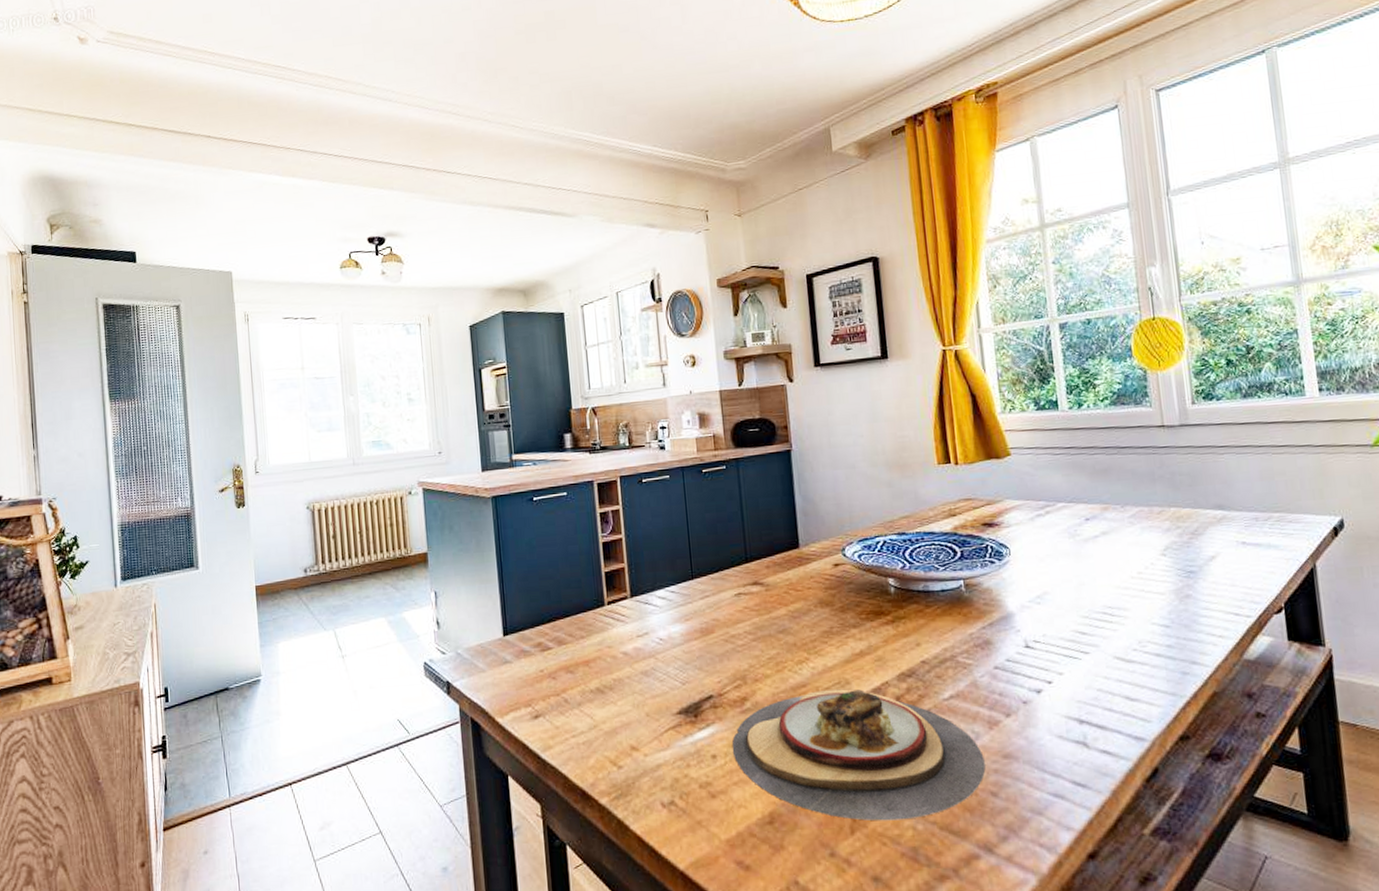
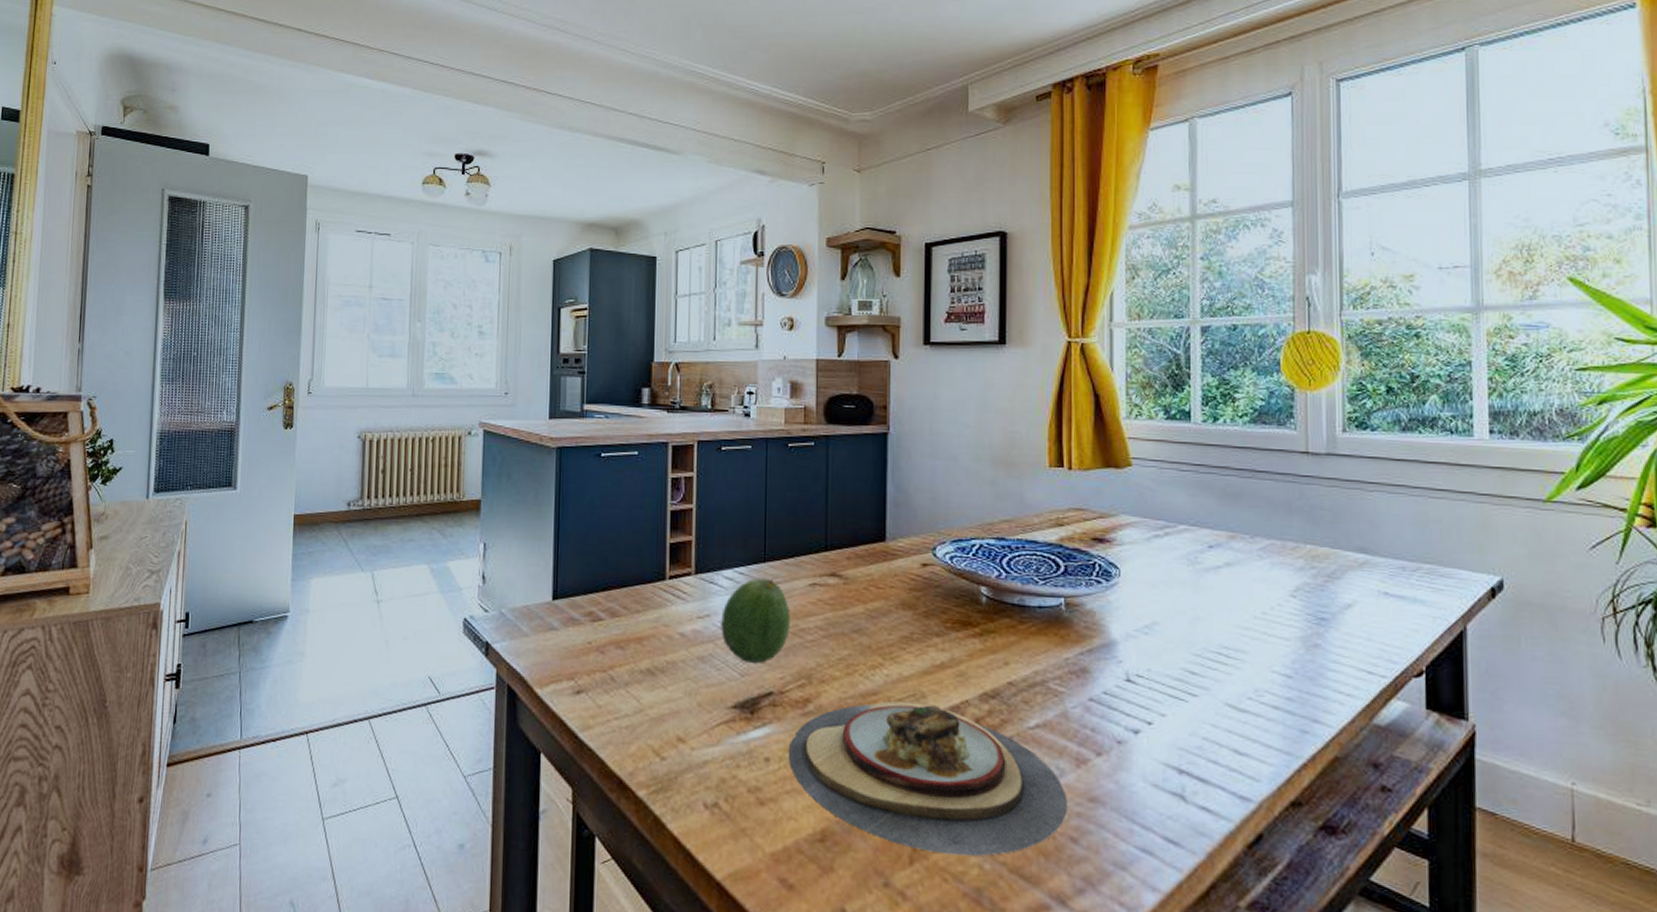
fruit: none [658,593,722,672] -> present [721,578,790,664]

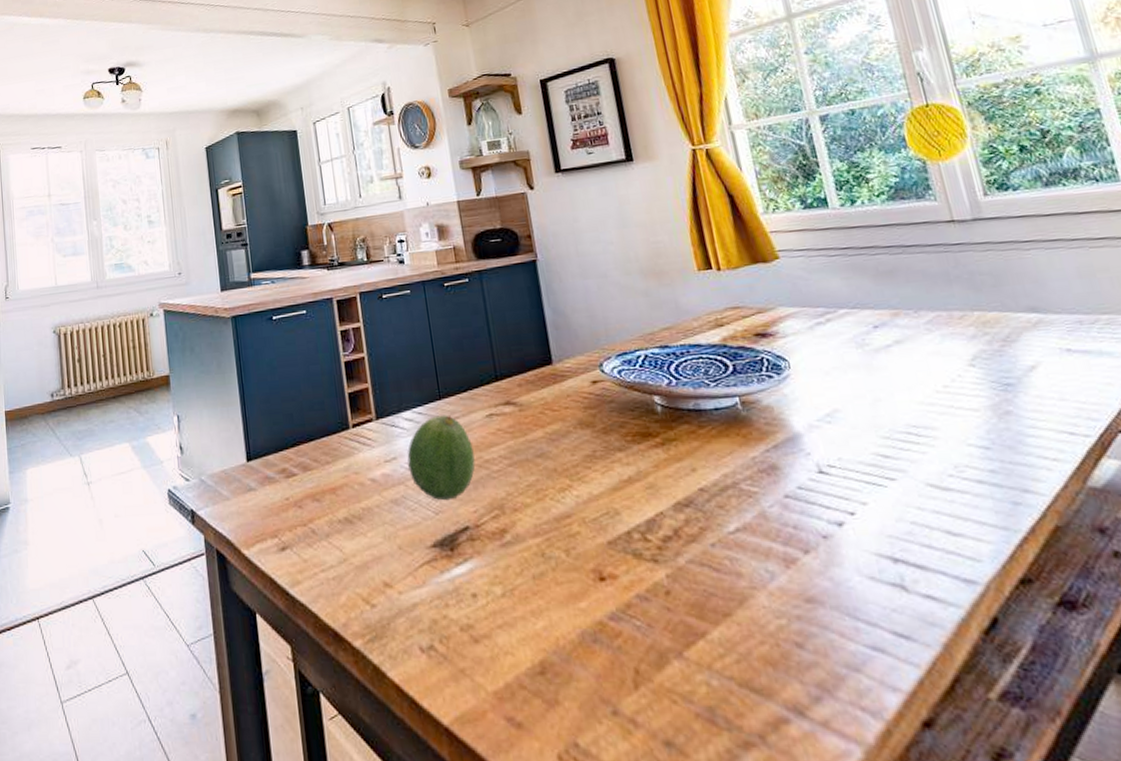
plate: present [788,701,1067,857] -> none [493,520,786,675]

